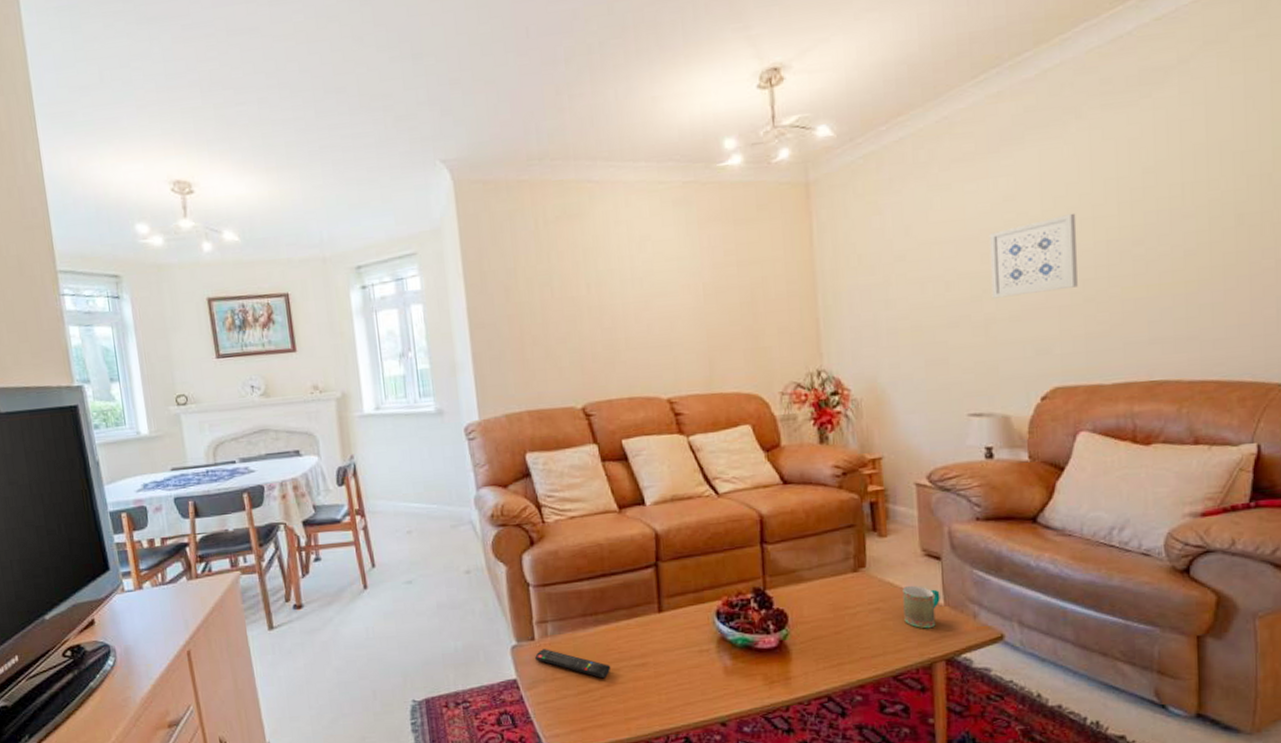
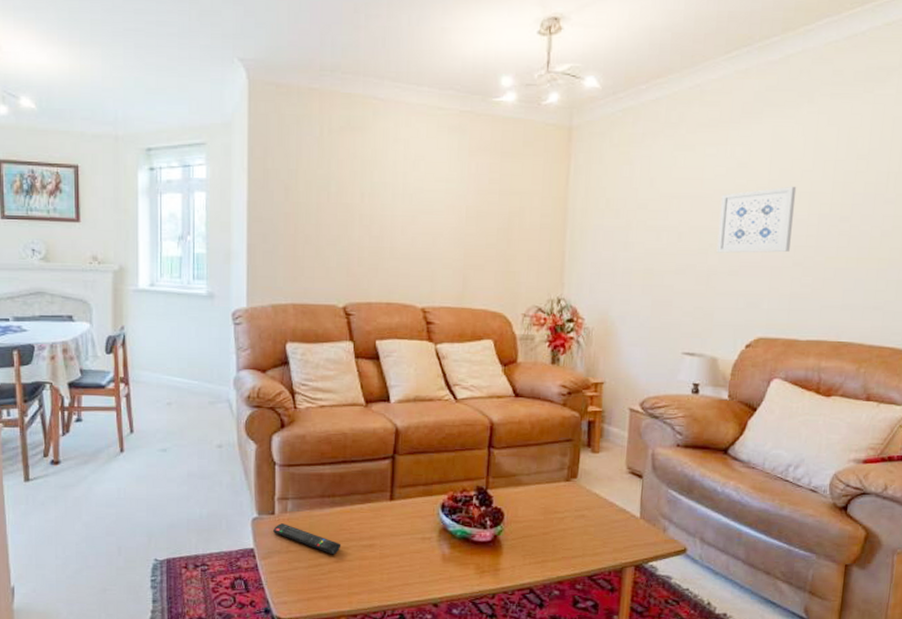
mug: present [902,585,940,629] -> none [604,498,638,537]

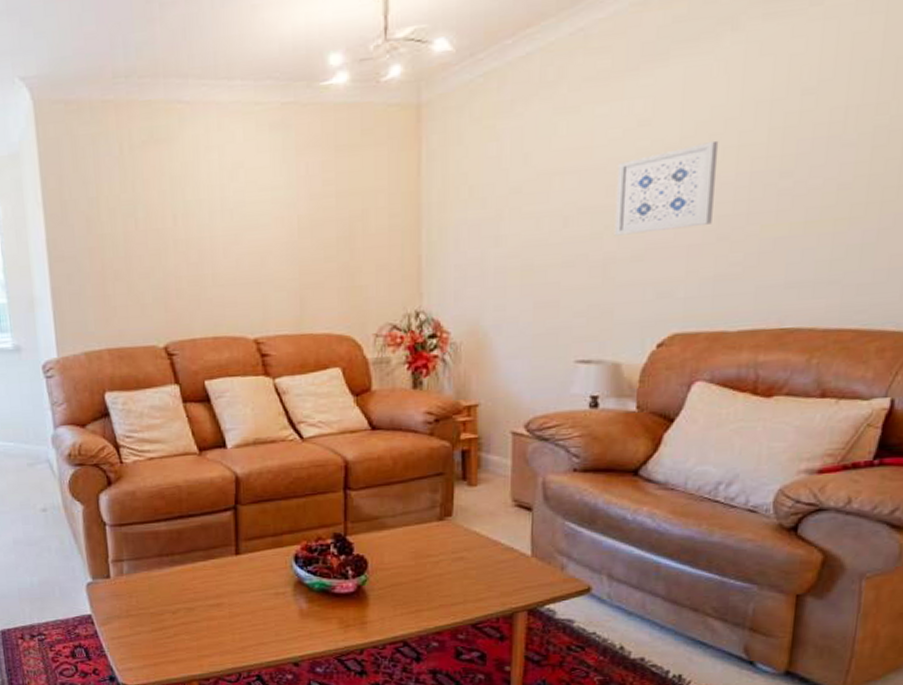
remote control: present [273,523,342,555] -> none [110,587,186,617]

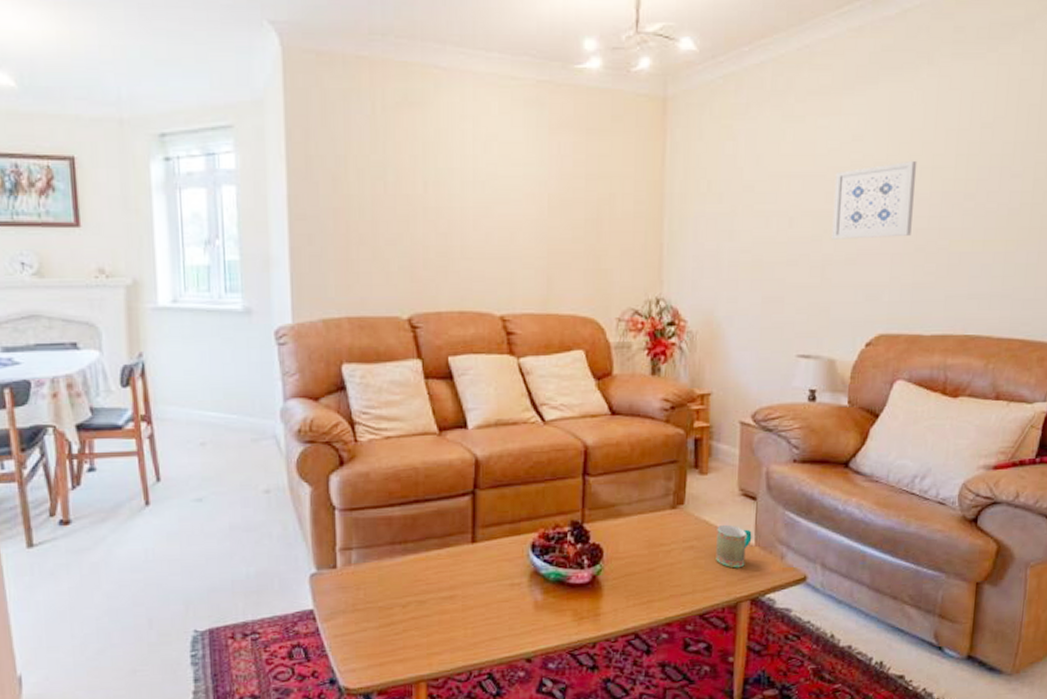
mug: none [488,535,528,579] -> present [716,524,752,568]

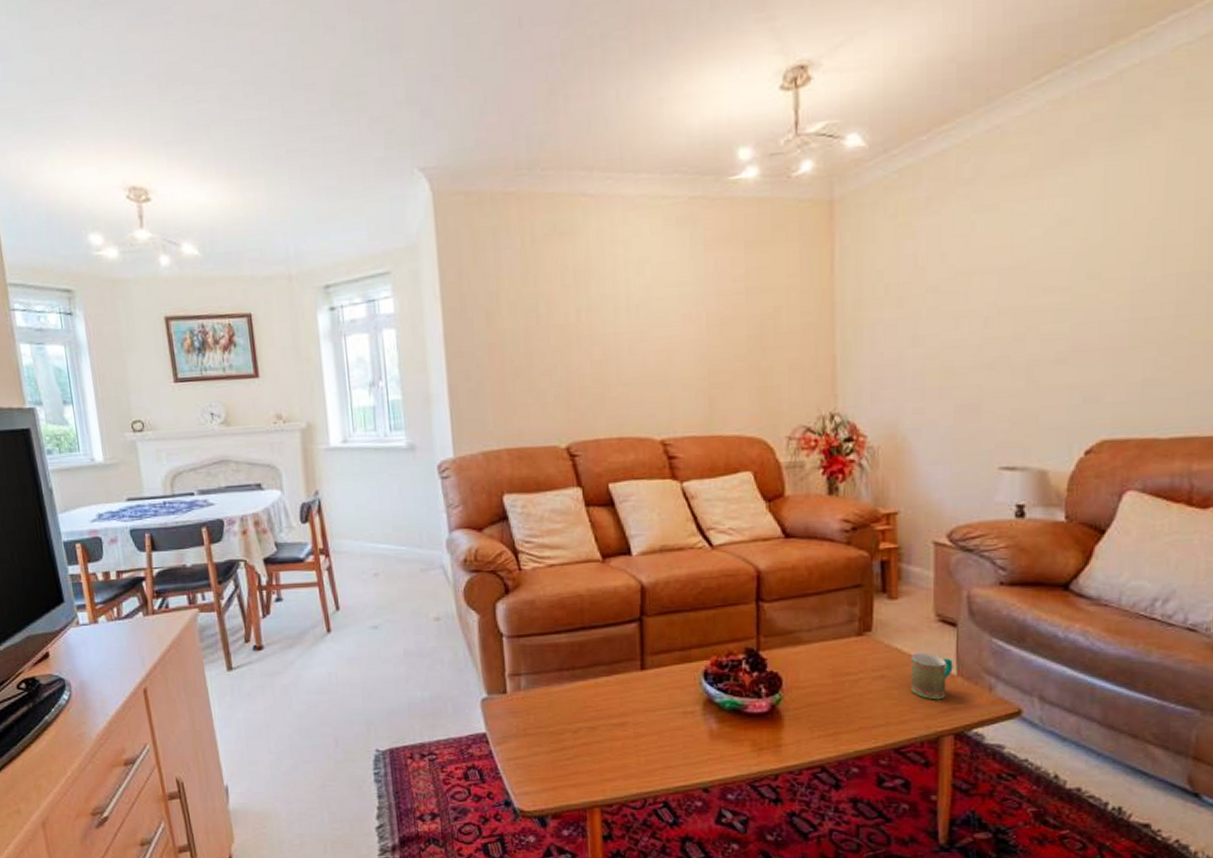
wall art: present [831,160,917,239] -> none [1037,240,1144,338]

